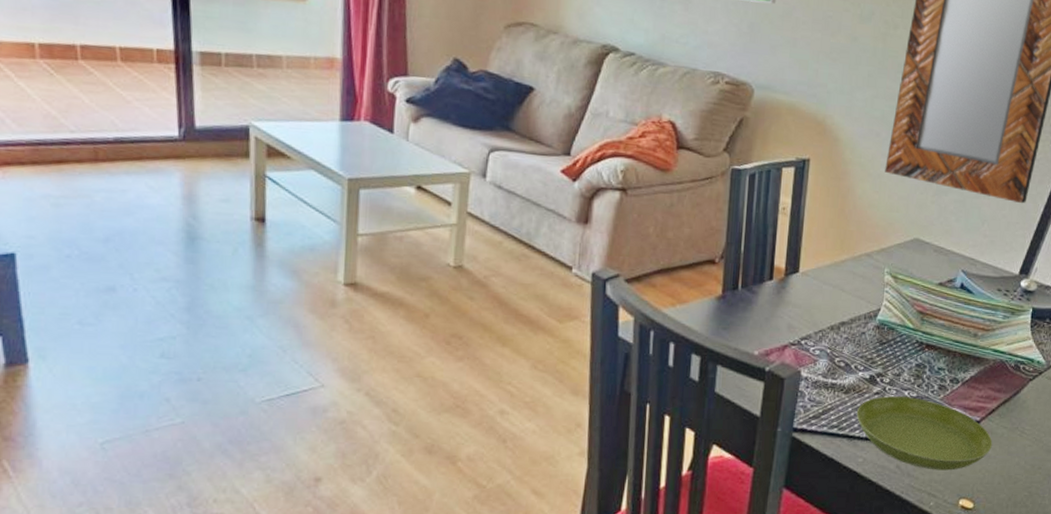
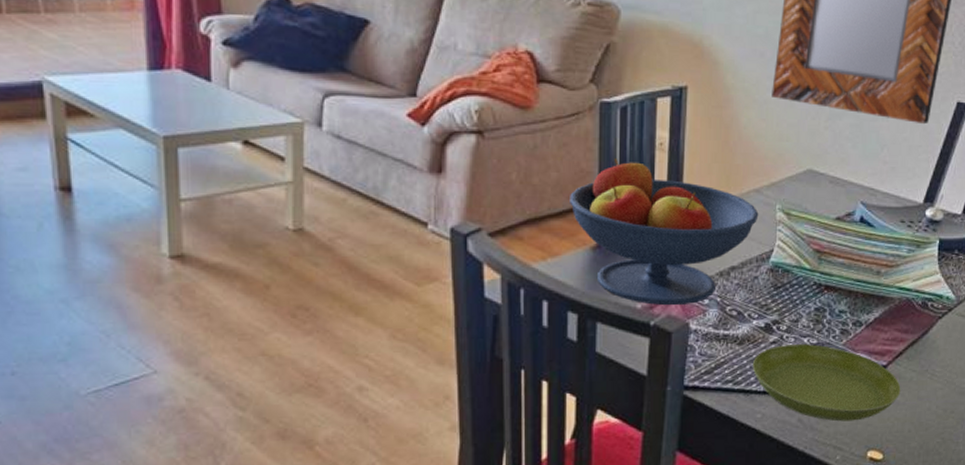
fruit bowl: none [699,218,869,355] -> present [570,157,759,306]

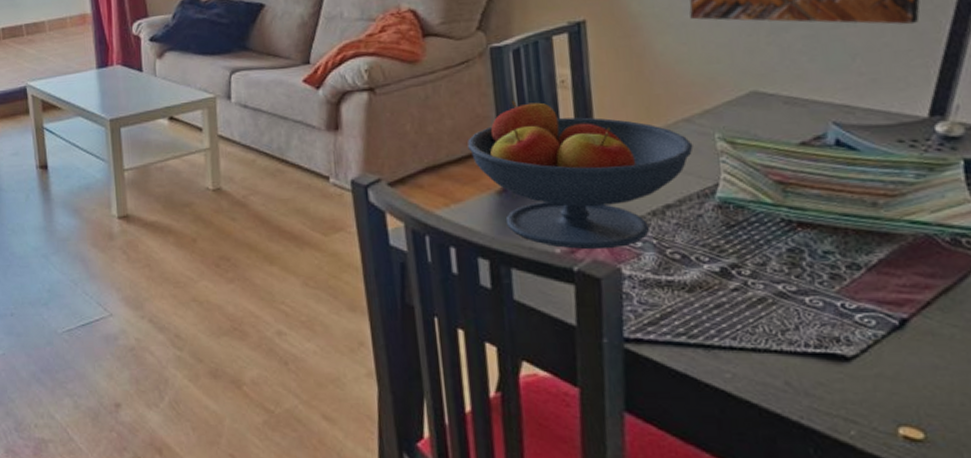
saucer: present [752,344,901,422] -> none [709,291,938,387]

